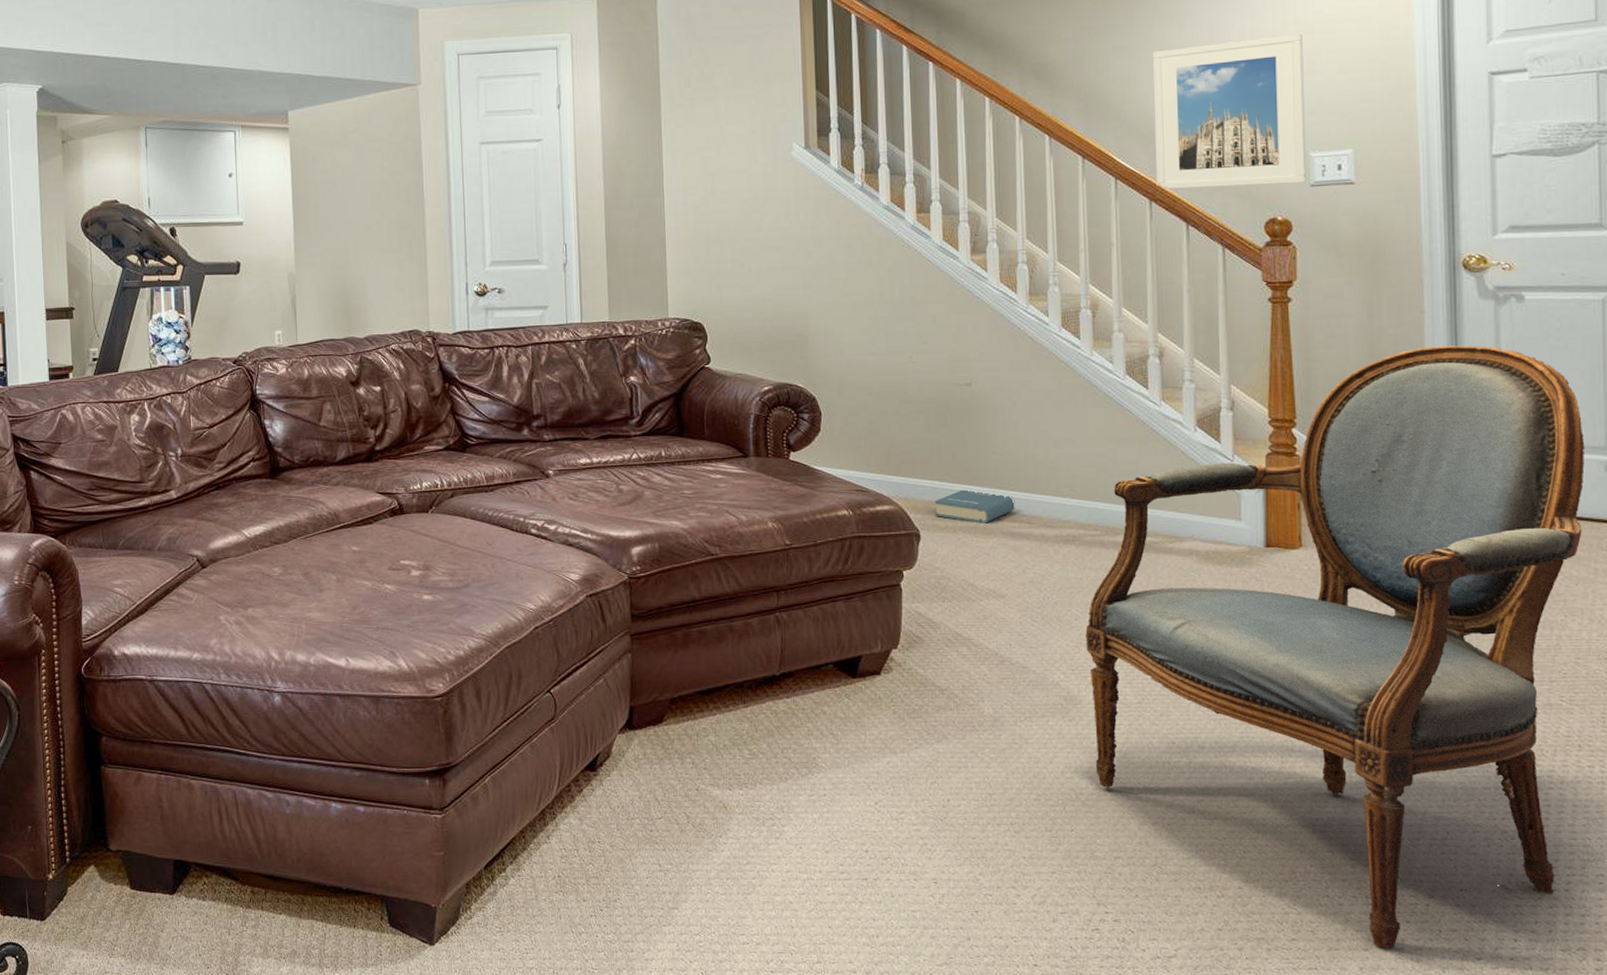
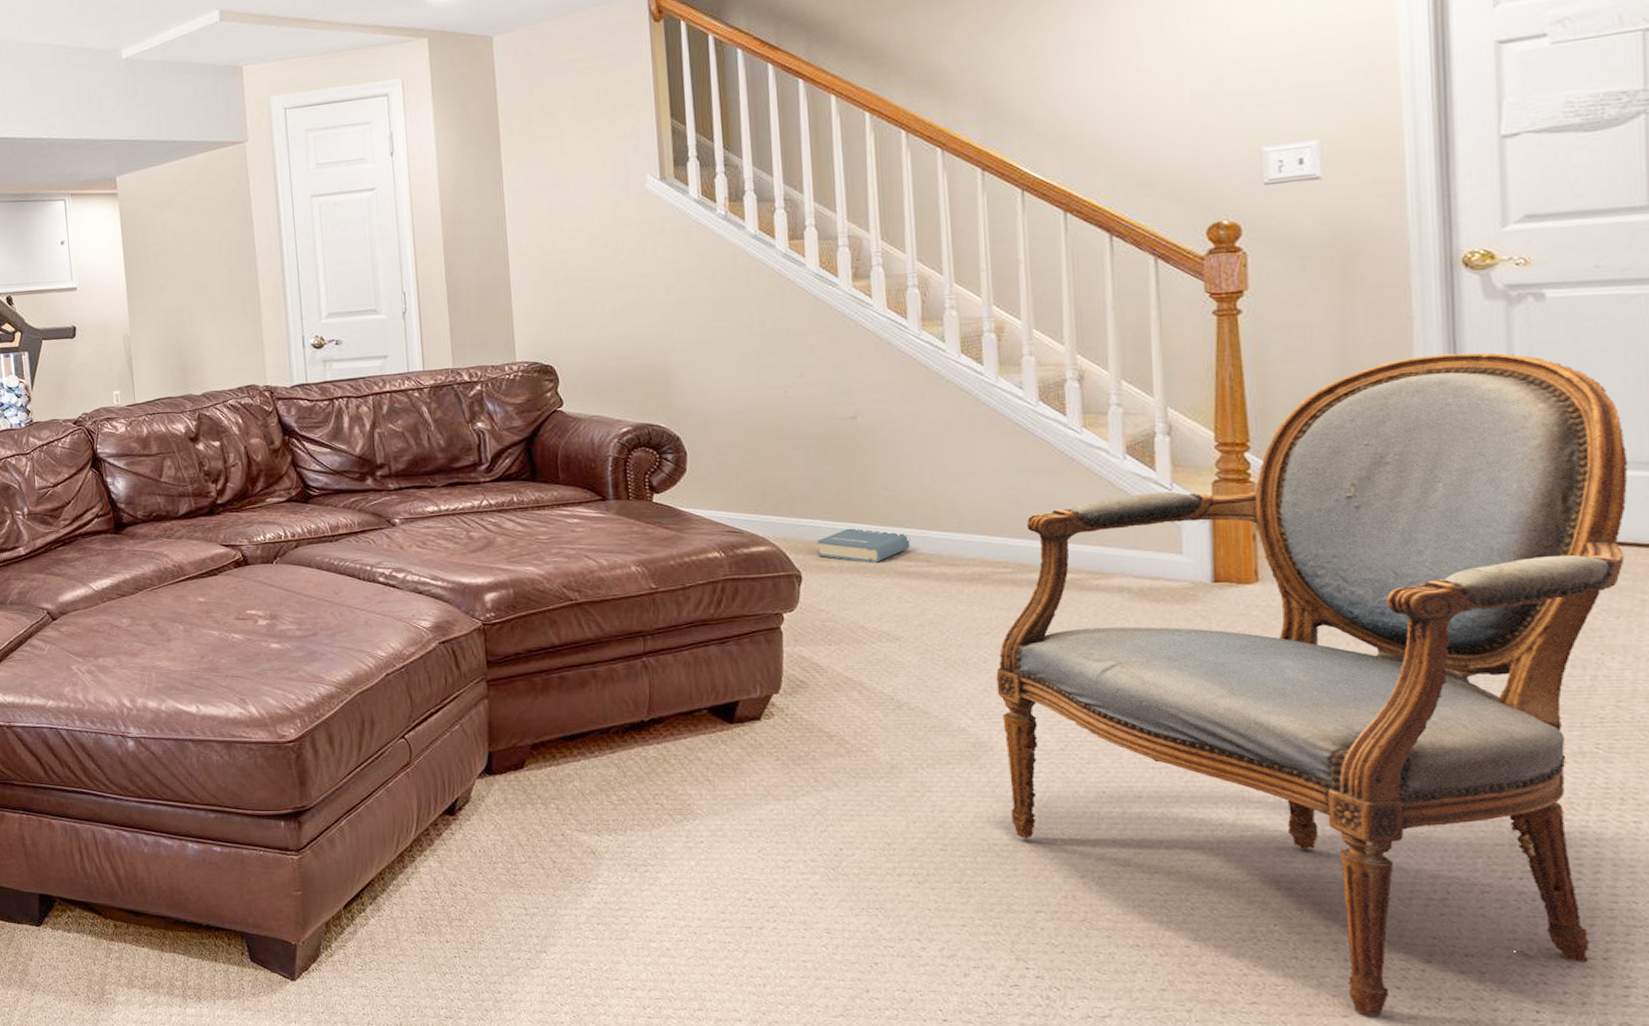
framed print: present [1152,33,1307,189] -> none [1064,14,1260,198]

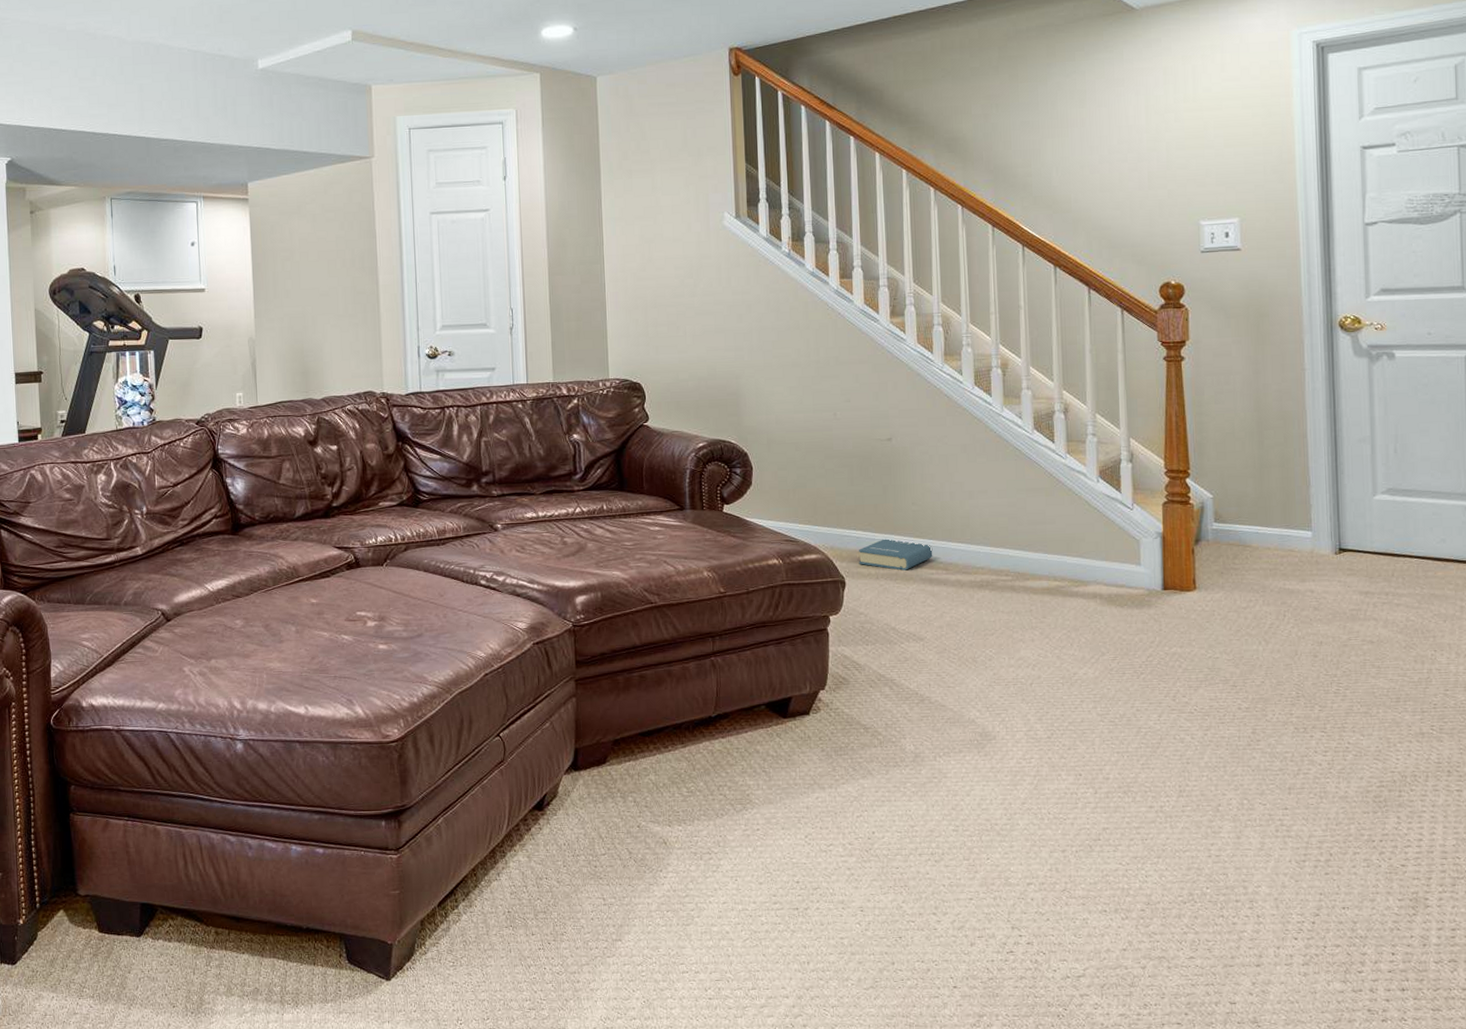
armchair: present [996,352,1628,1016] -> none [998,400,1451,964]

